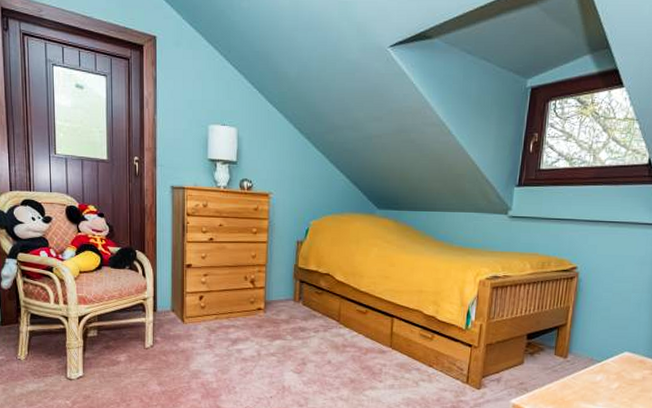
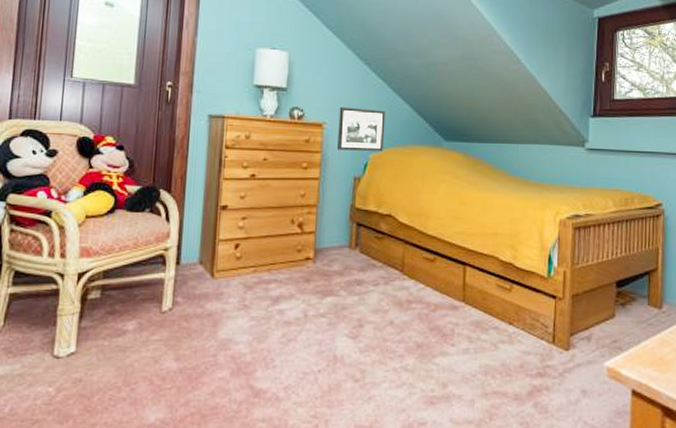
picture frame: none [282,178,324,218] -> present [337,106,385,151]

